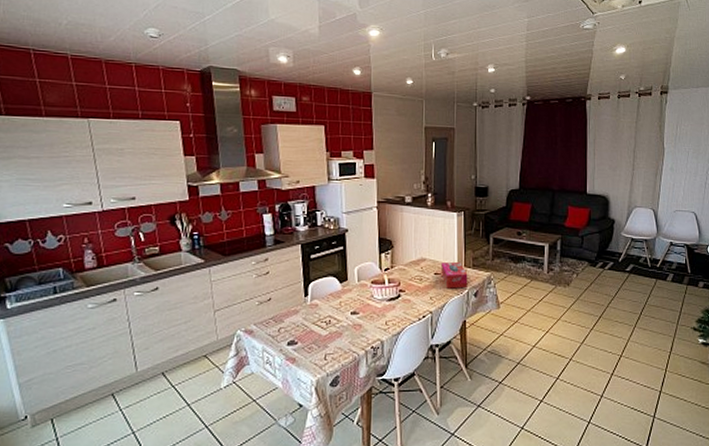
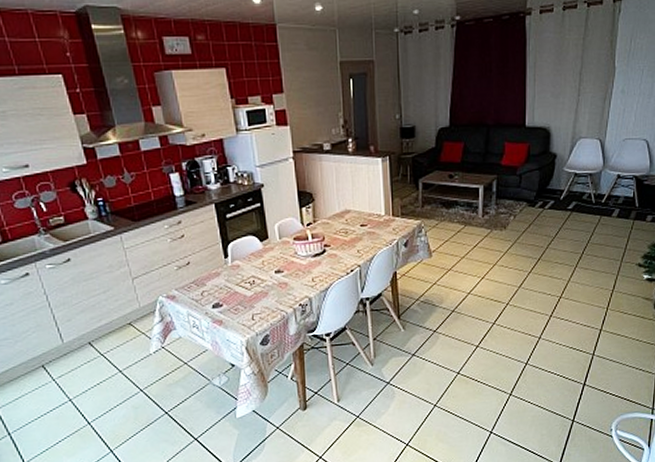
tissue box: present [441,261,468,289] -> none [367,211,397,240]

